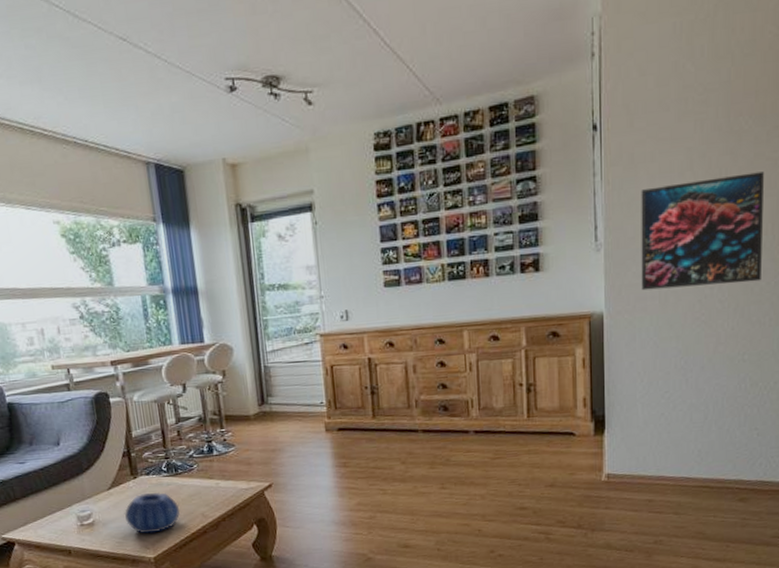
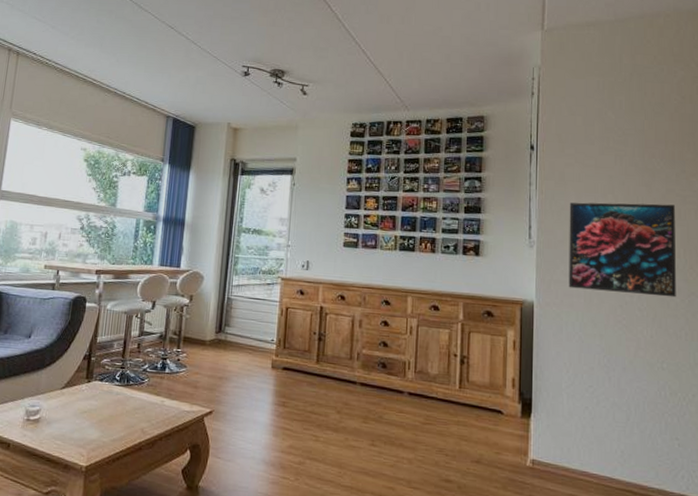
decorative bowl: present [124,492,180,534] -> none [69,399,123,441]

